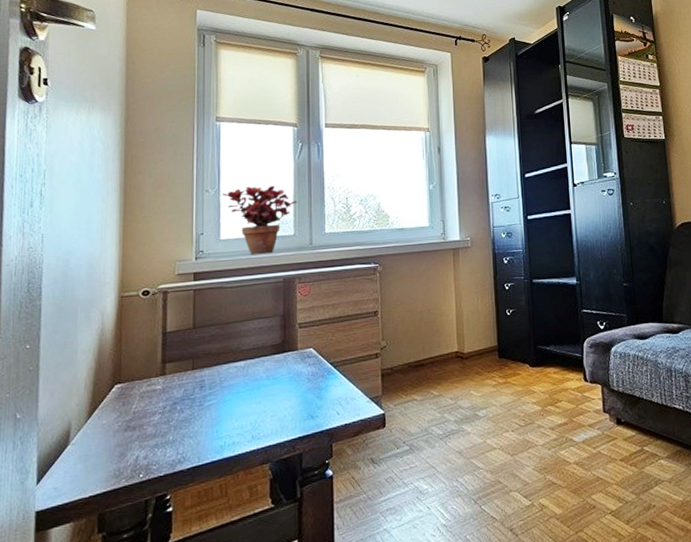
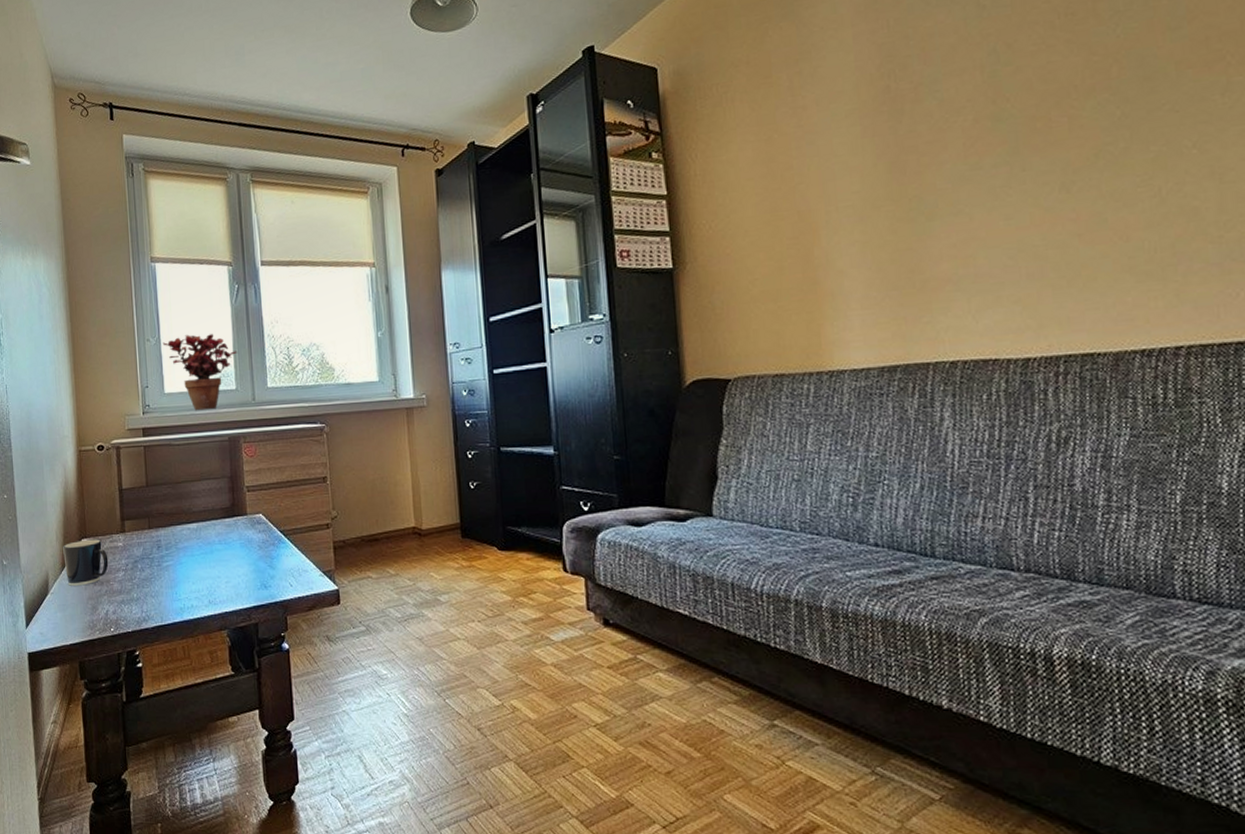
mug: none [91,383,144,436] -> present [63,539,109,587]

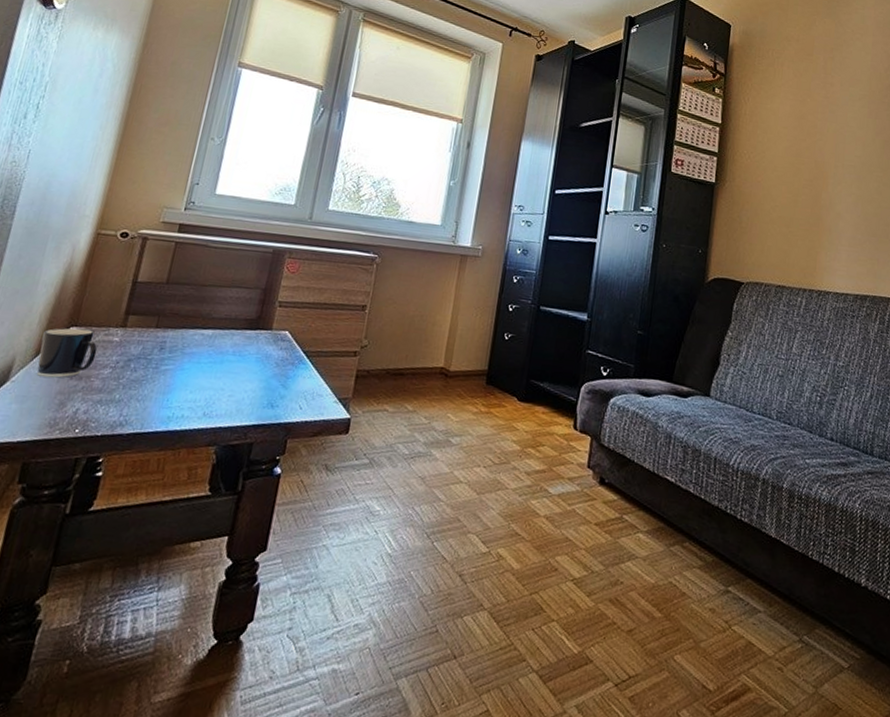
potted plant: present [162,334,238,411] -> none [227,143,306,220]

